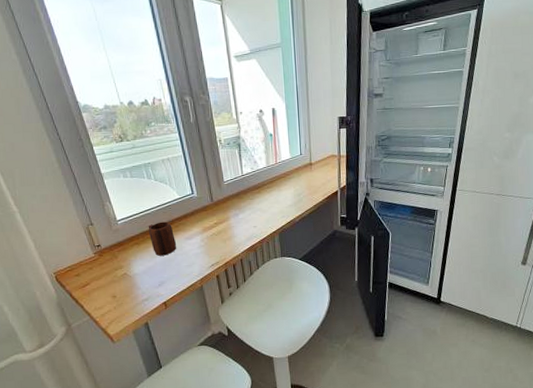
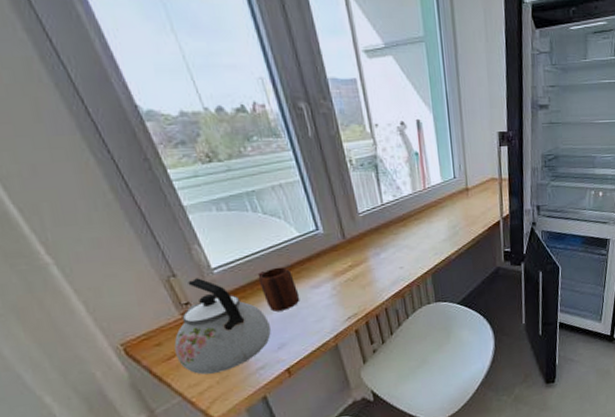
kettle: none [88,227,154,301] -> present [174,278,271,375]

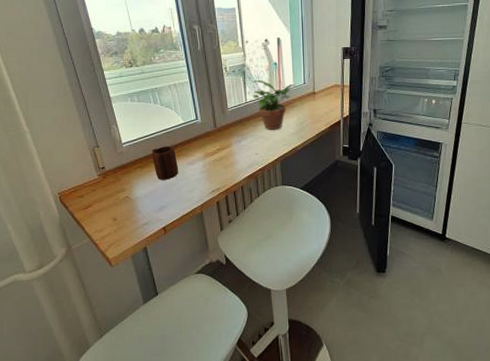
kettle: present [174,278,271,375] -> none [91,150,155,223]
potted plant: none [387,174,445,237] -> present [252,79,296,130]

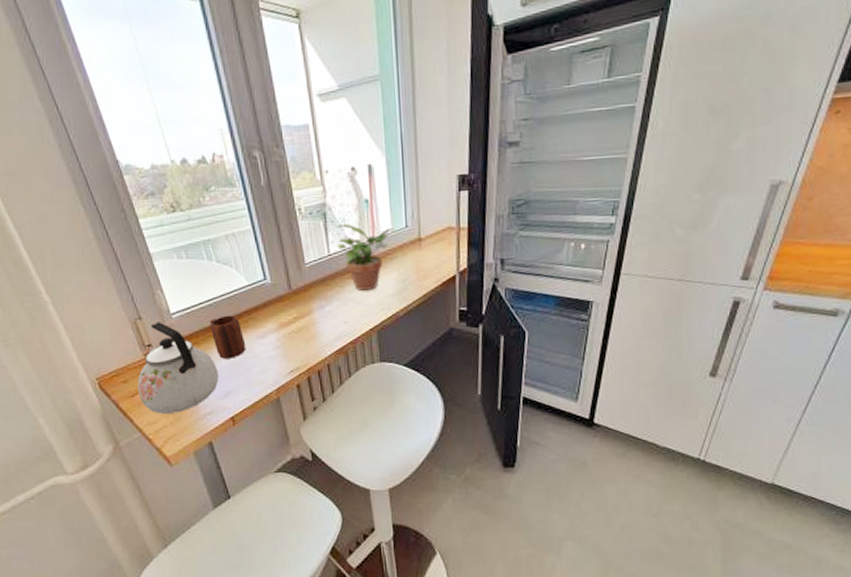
kettle: none [91,150,155,223] -> present [137,322,219,414]

